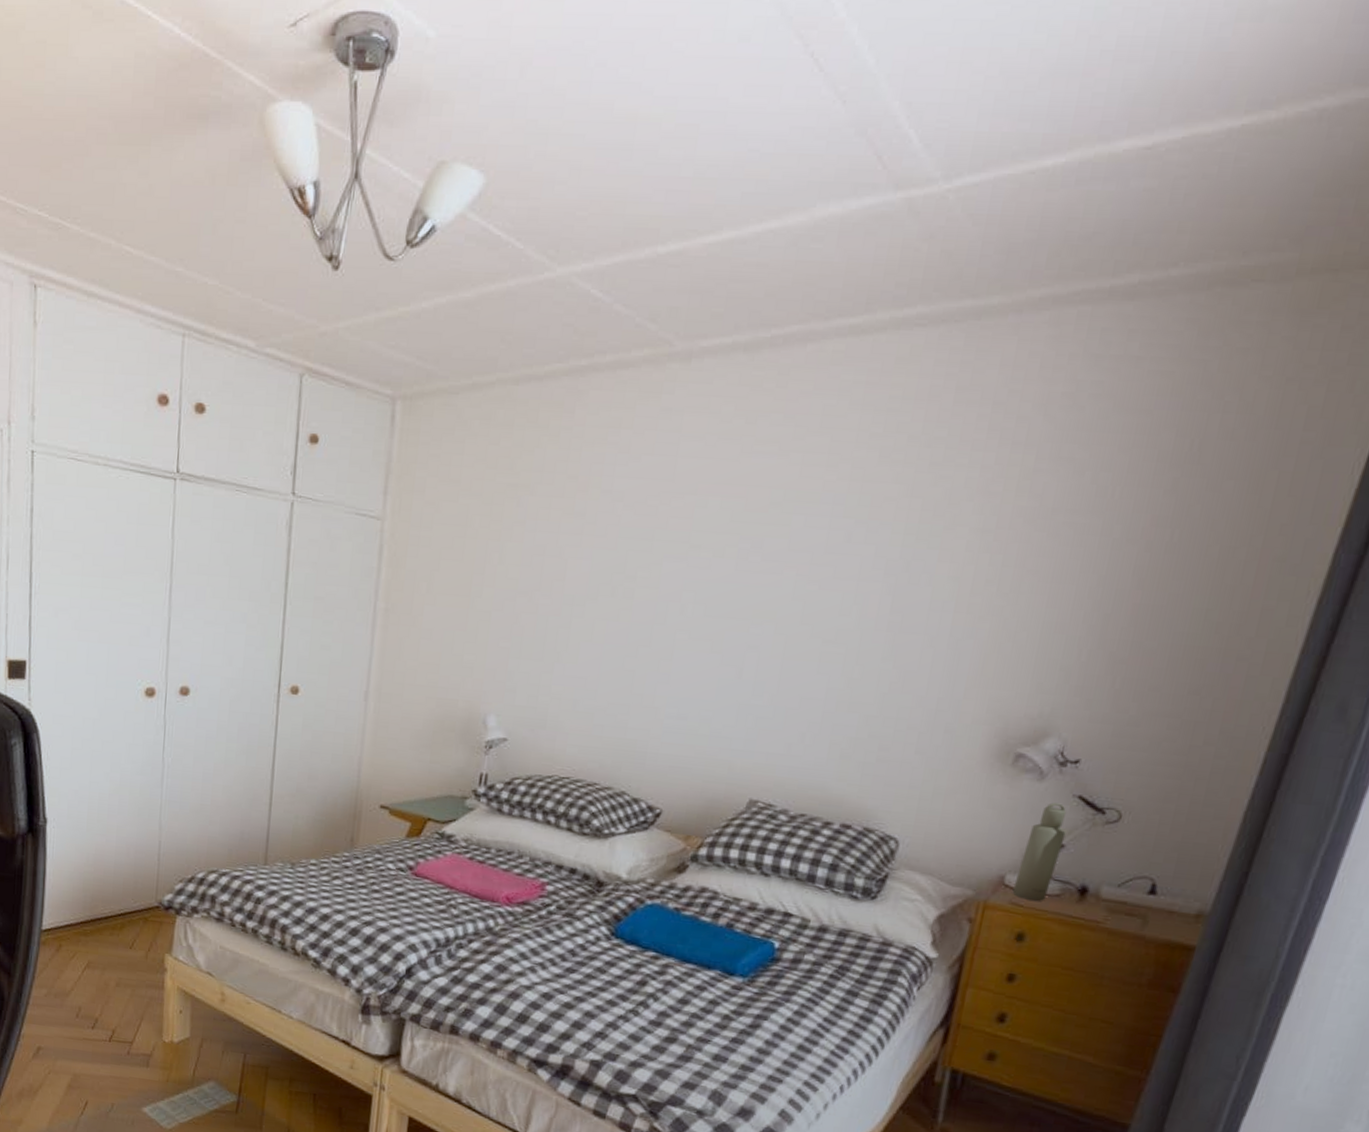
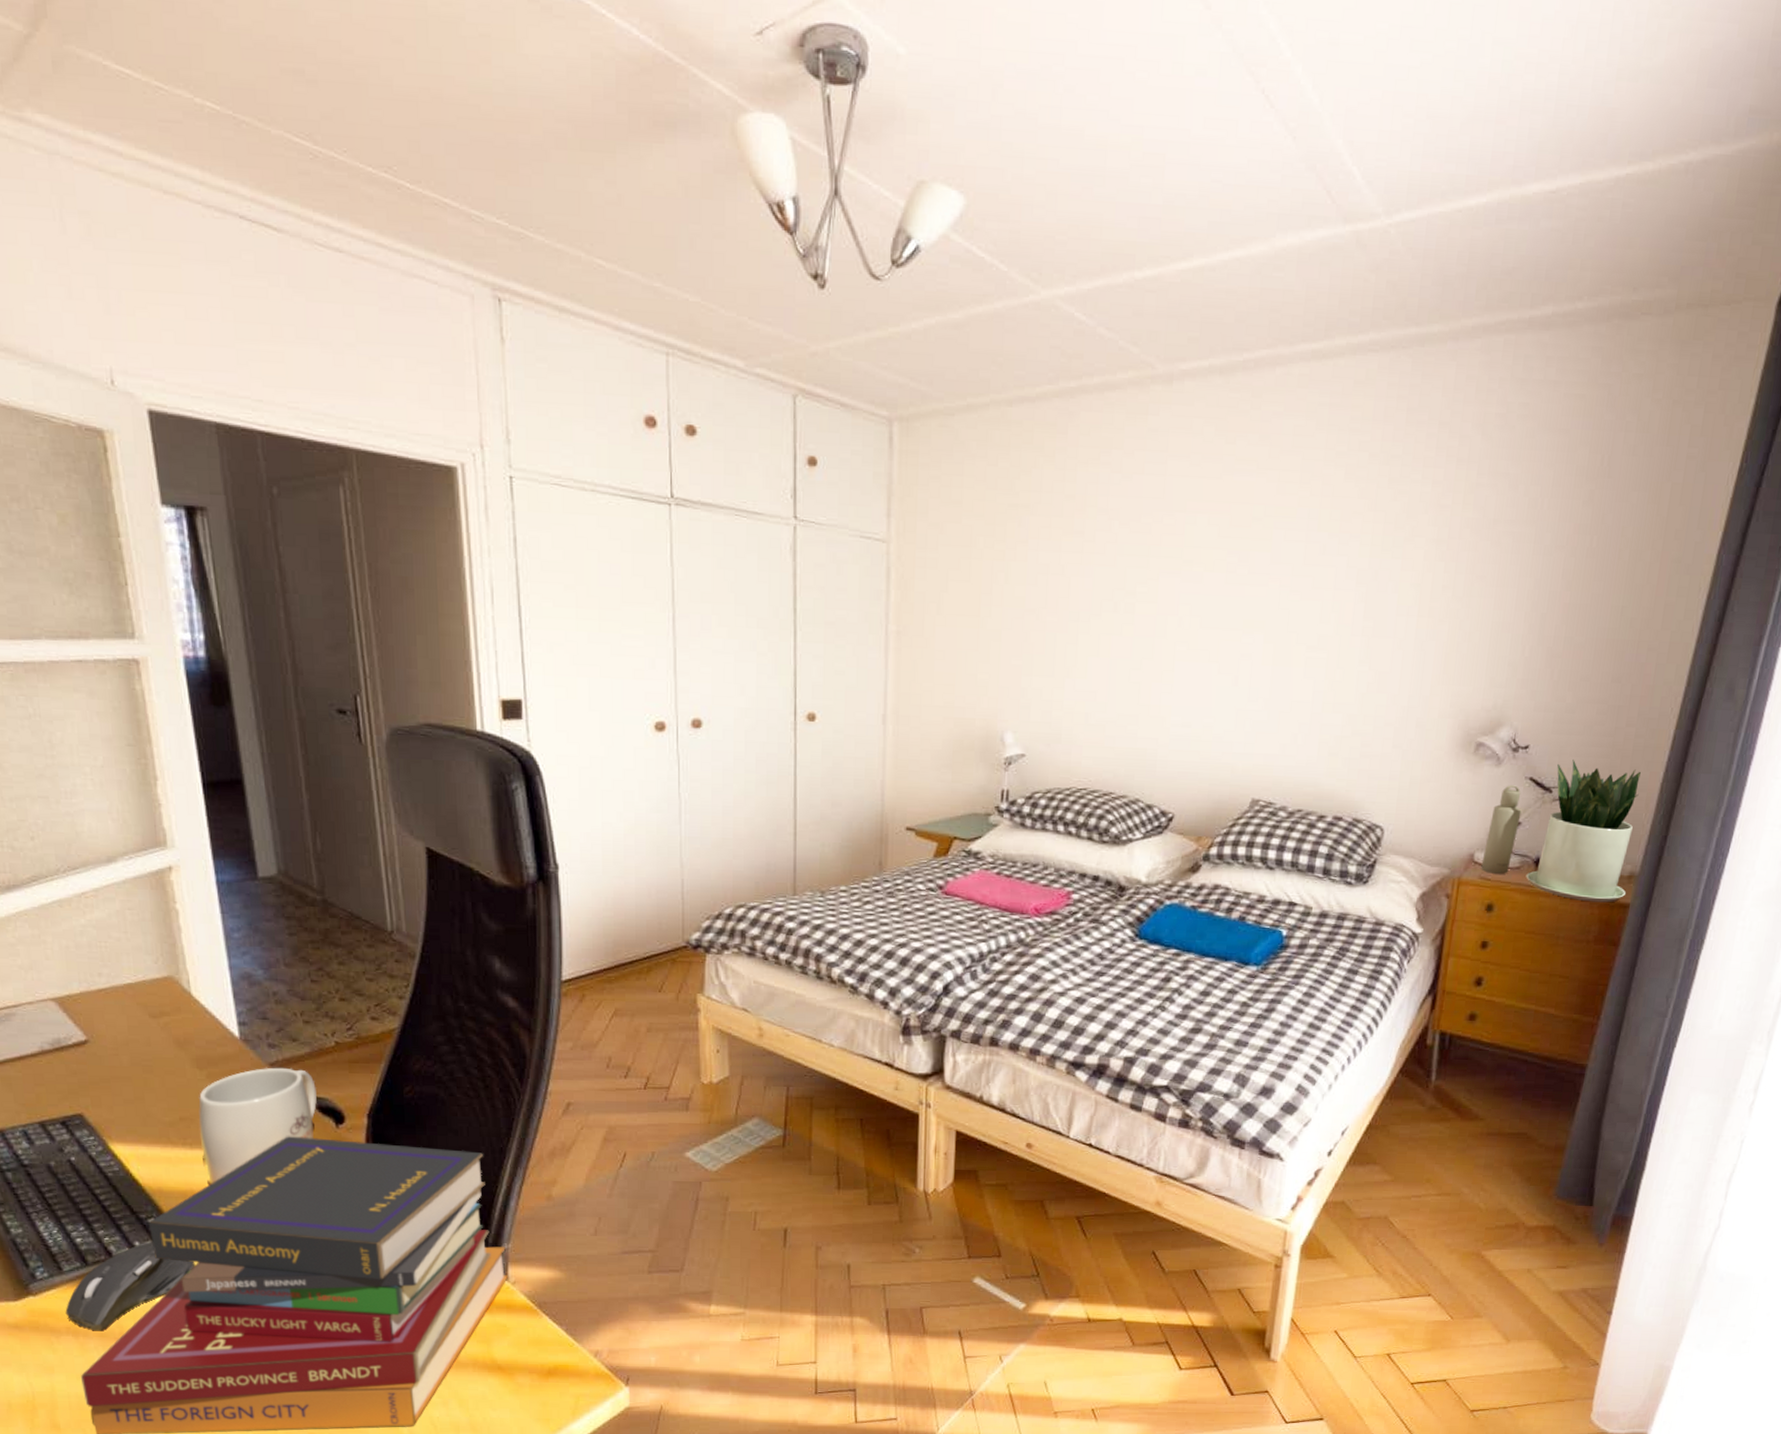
planter: none [1067,779,1219,943] -> present [1526,760,1641,903]

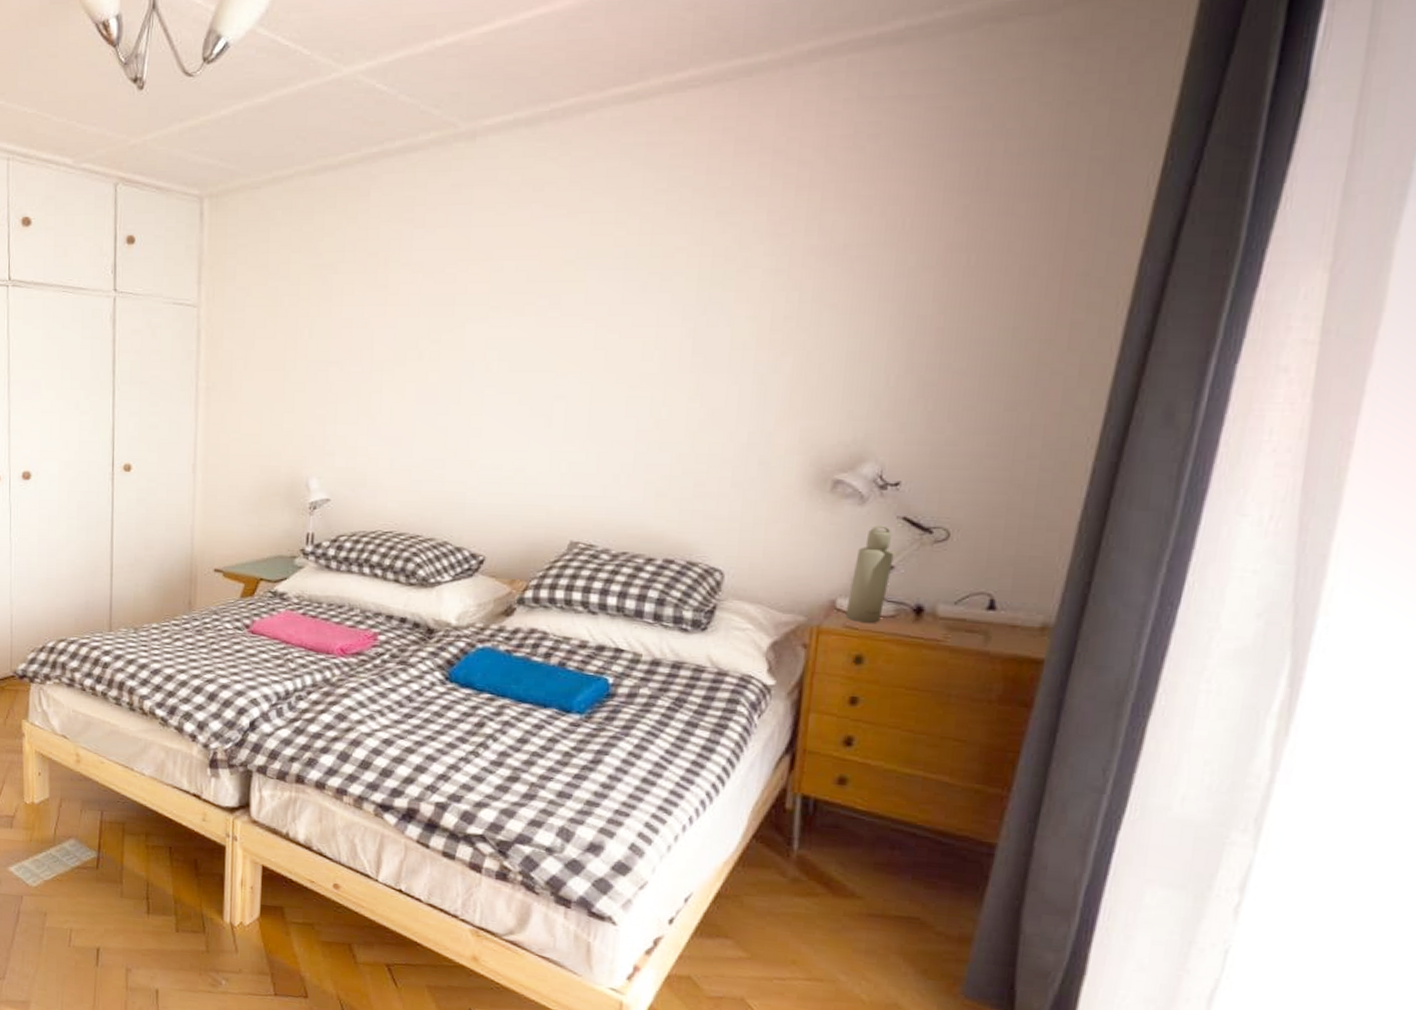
planter: present [1526,760,1641,903] -> none [903,497,1050,658]

